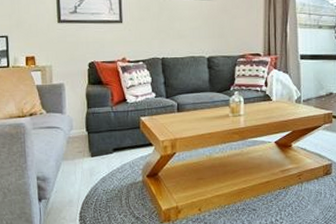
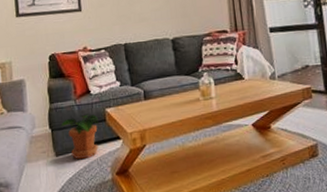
potted plant: none [97,120,133,162] -> present [61,114,98,160]

